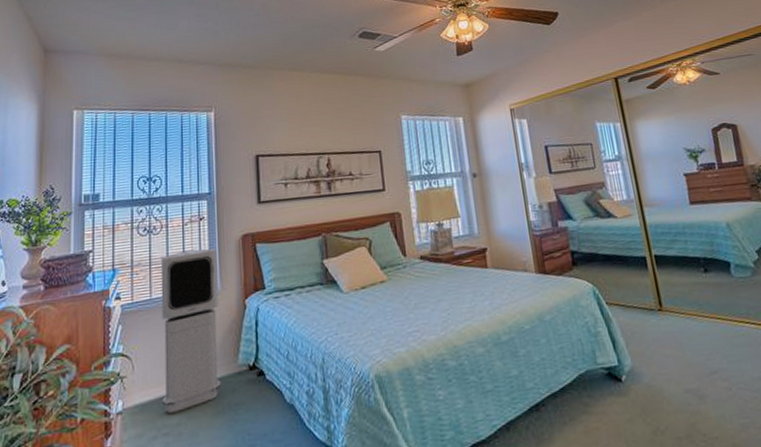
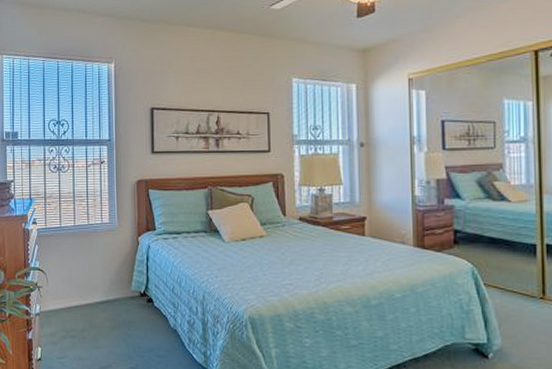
air purifier: present [160,248,222,413] -> none [68,189,117,321]

